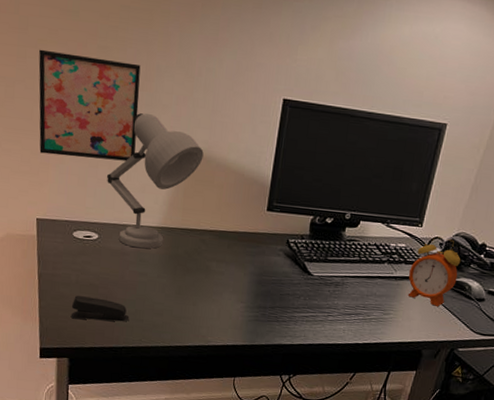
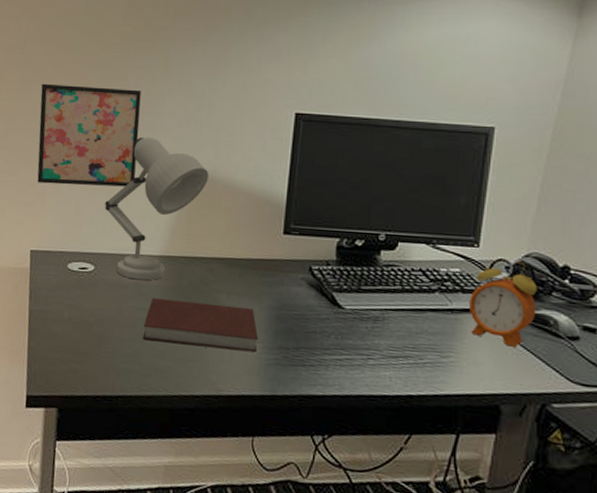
stapler: present [70,295,130,322] -> none [61,334,127,366]
notebook: none [143,264,242,311] -> present [142,298,259,353]

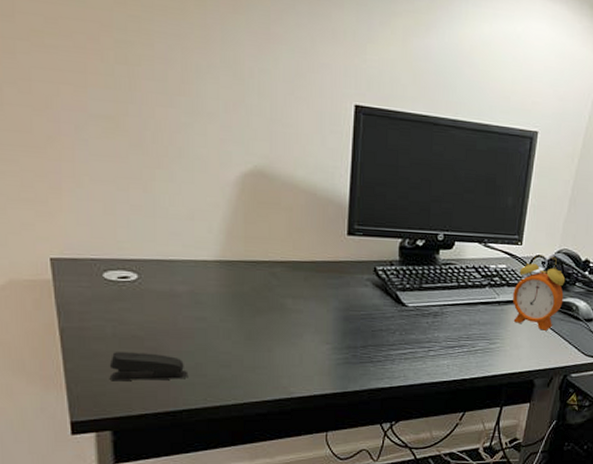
wall art: present [37,83,141,187] -> none [34,42,177,182]
stapler: none [61,334,127,366] -> present [109,352,189,381]
desk lamp: present [104,136,209,281] -> none [141,122,265,288]
notebook: present [142,298,259,353] -> none [204,306,328,354]

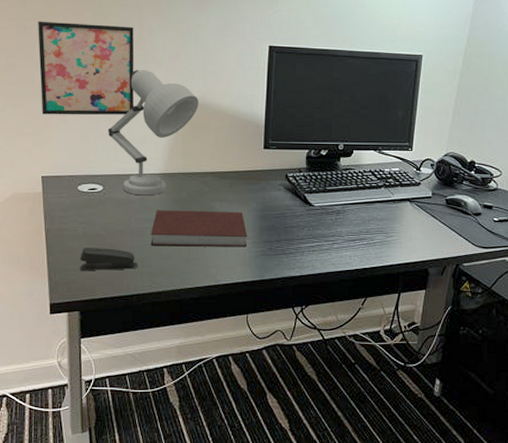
wall art: none [34,42,177,182] -> present [38,21,134,116]
desk lamp: none [141,122,265,288] -> present [107,69,199,196]
notebook: none [204,306,328,354] -> present [150,210,248,247]
alarm clock: present [513,254,566,331] -> none [406,158,453,224]

